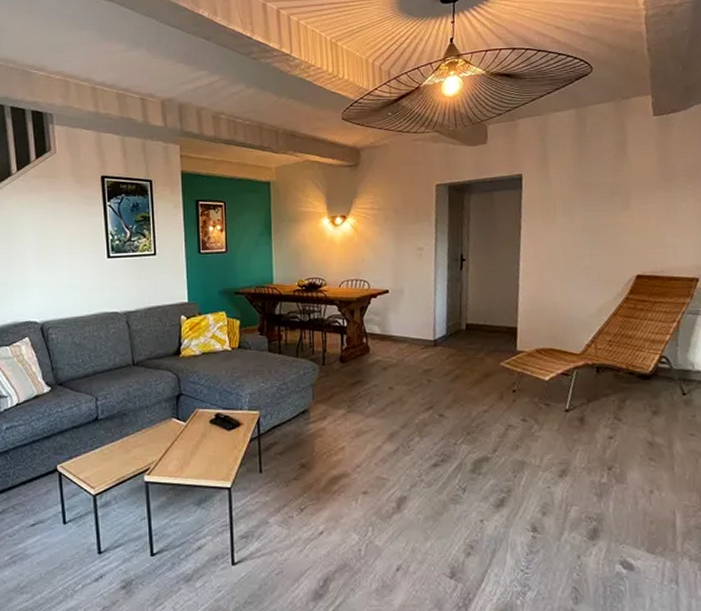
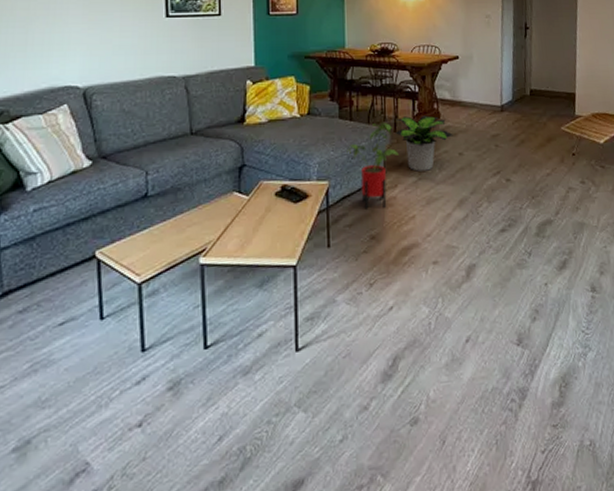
house plant: none [276,356,328,439] -> present [346,123,399,209]
potted plant: none [323,349,383,404] -> present [395,115,453,172]

